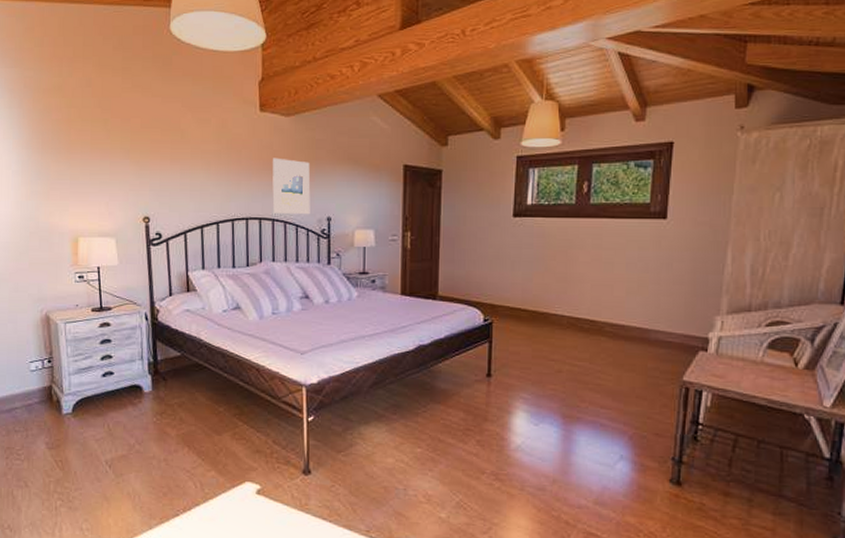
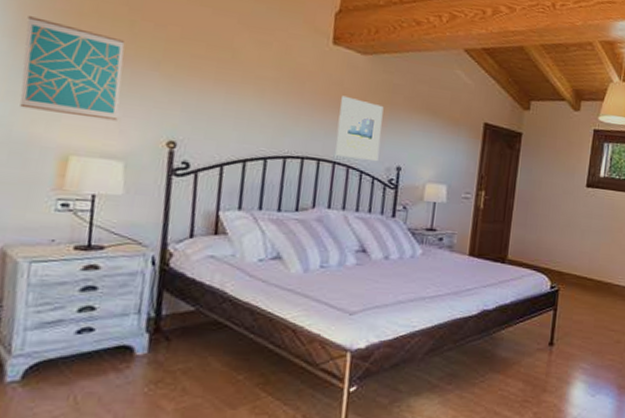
wall art: none [35,129,106,205] -> present [20,16,126,121]

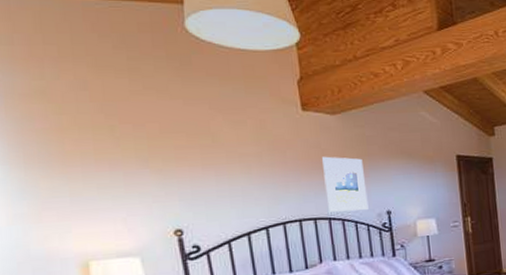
wall art: present [20,16,126,121] -> none [13,141,123,227]

